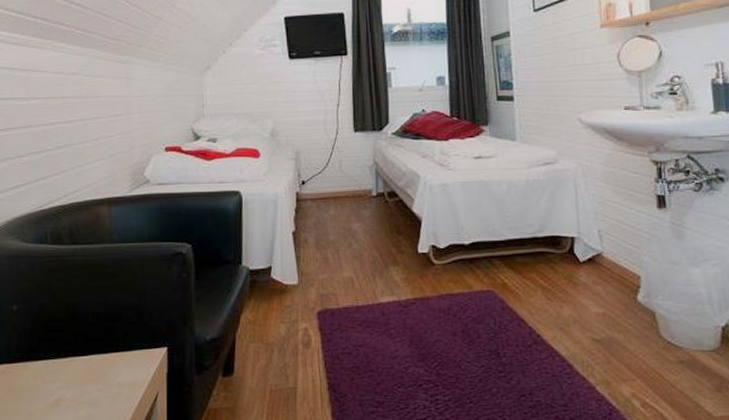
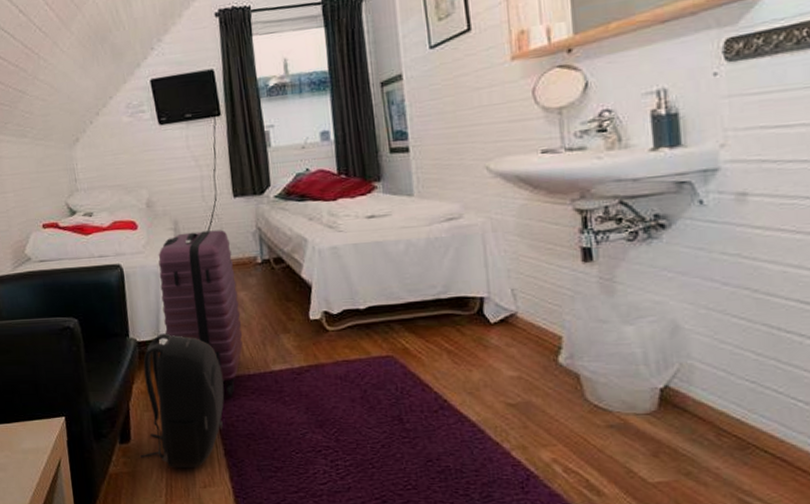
backpack: none [243,262,332,402] -> present [141,333,225,467]
suitcase: none [277,162,354,330] -> present [158,230,243,398]

